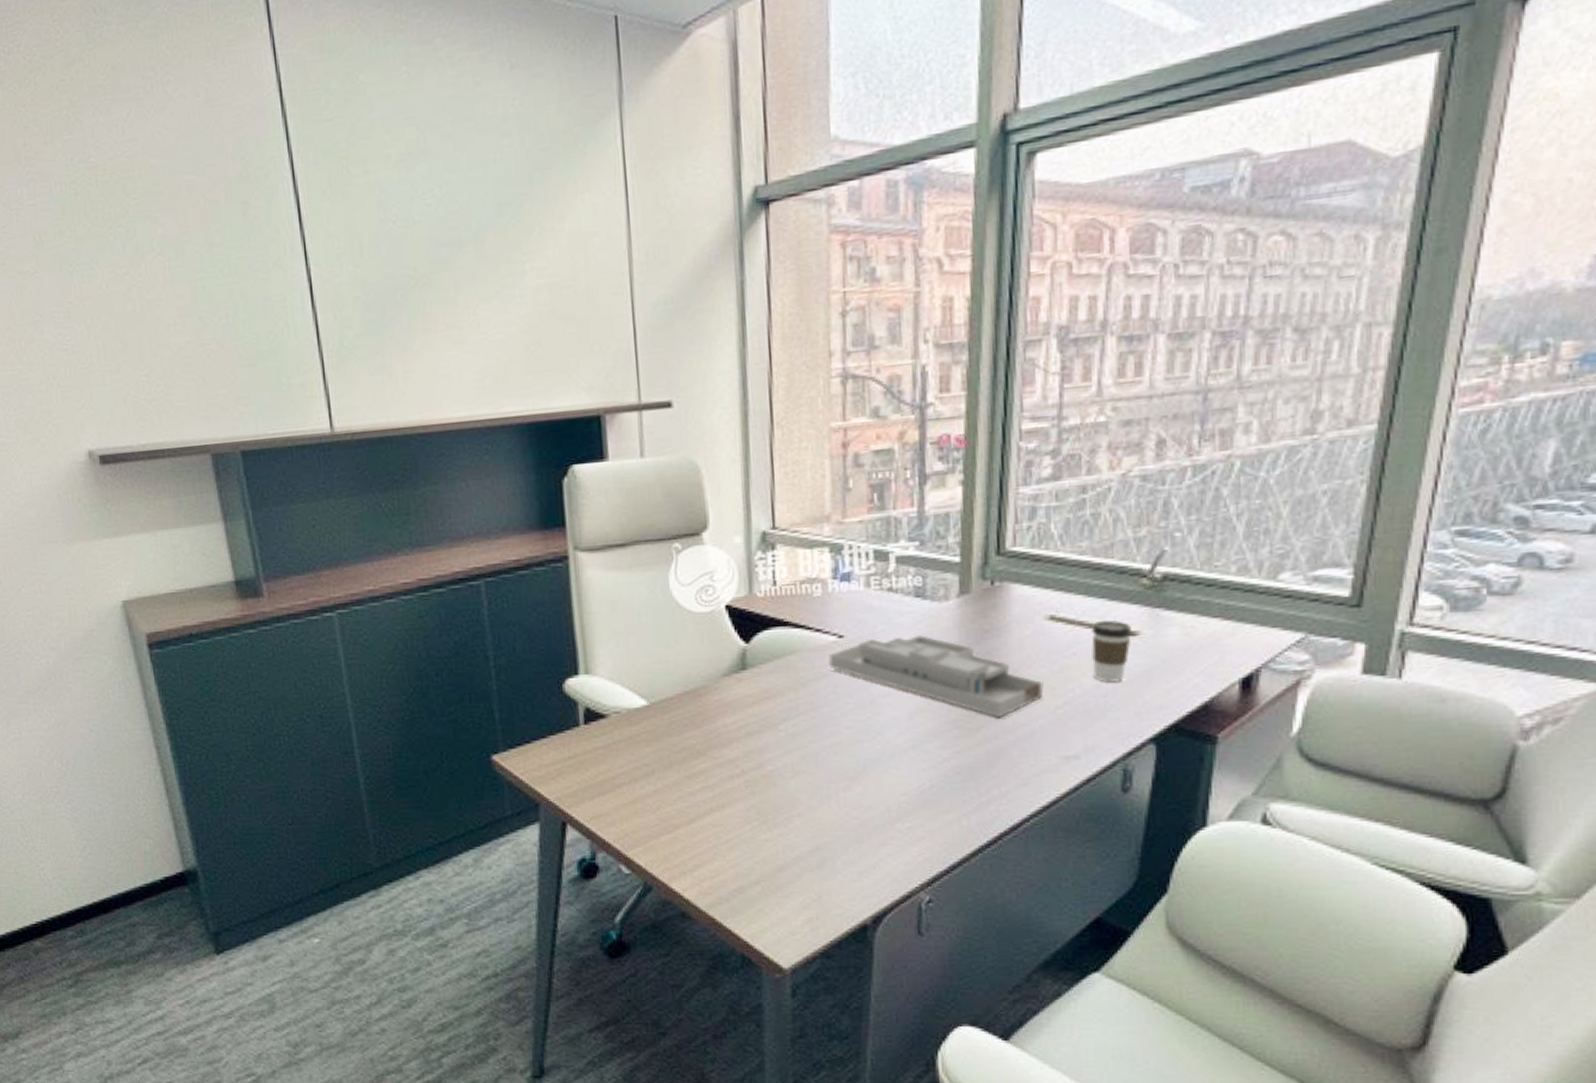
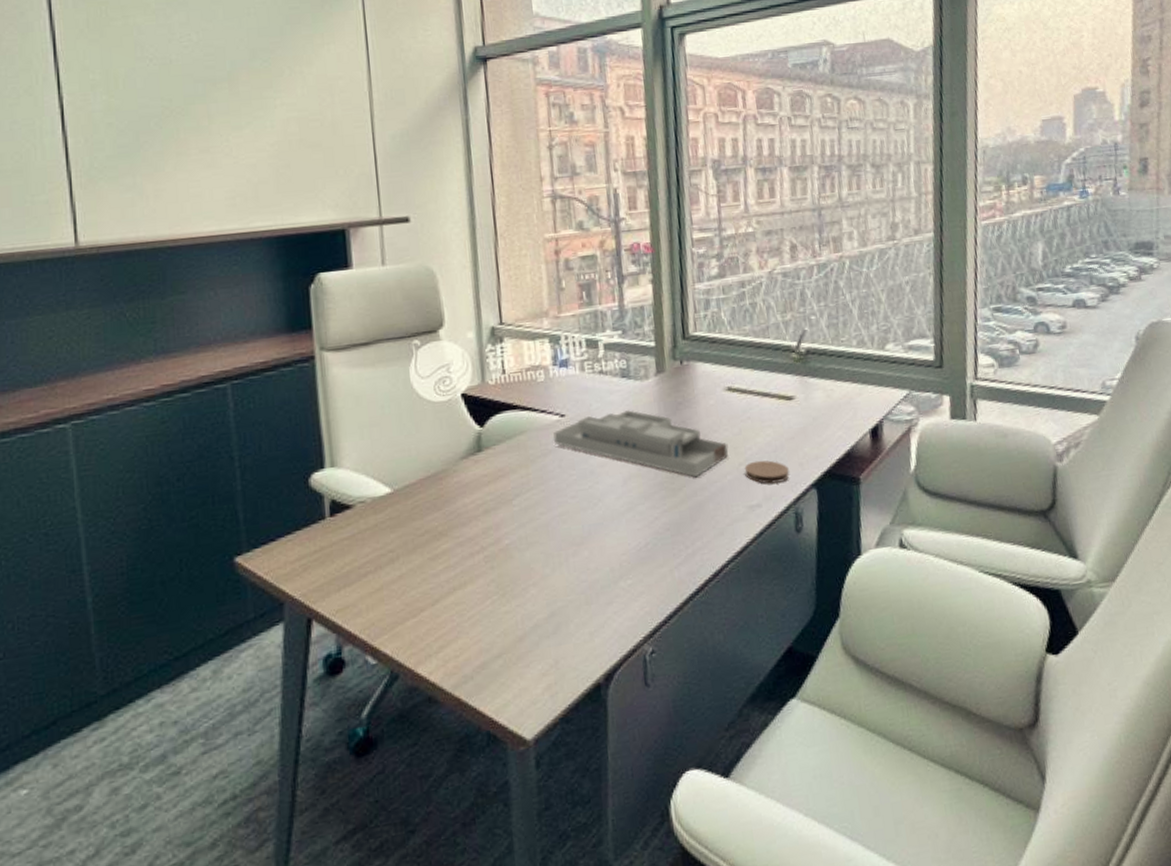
coaster: none [1062,705,1121,733] -> present [744,460,790,484]
coffee cup: present [1091,619,1133,683] -> none [759,388,790,440]

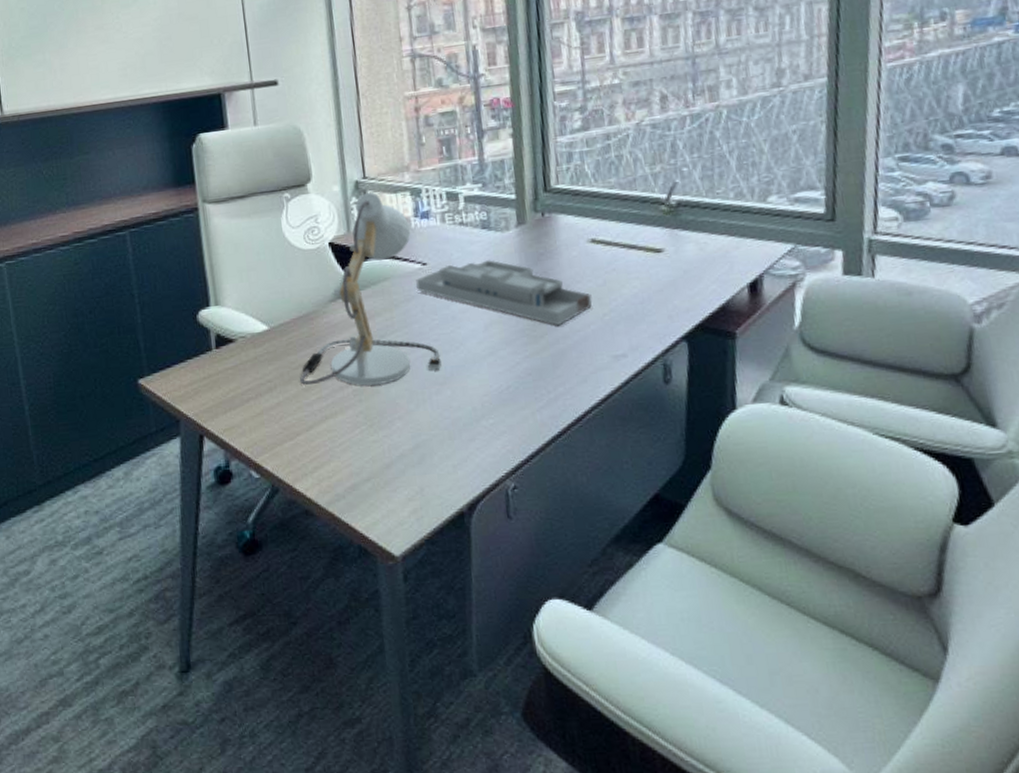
desk lamp: none [426,339,579,554] -> present [300,192,442,386]
coaster: present [744,460,790,484] -> none [609,311,658,335]

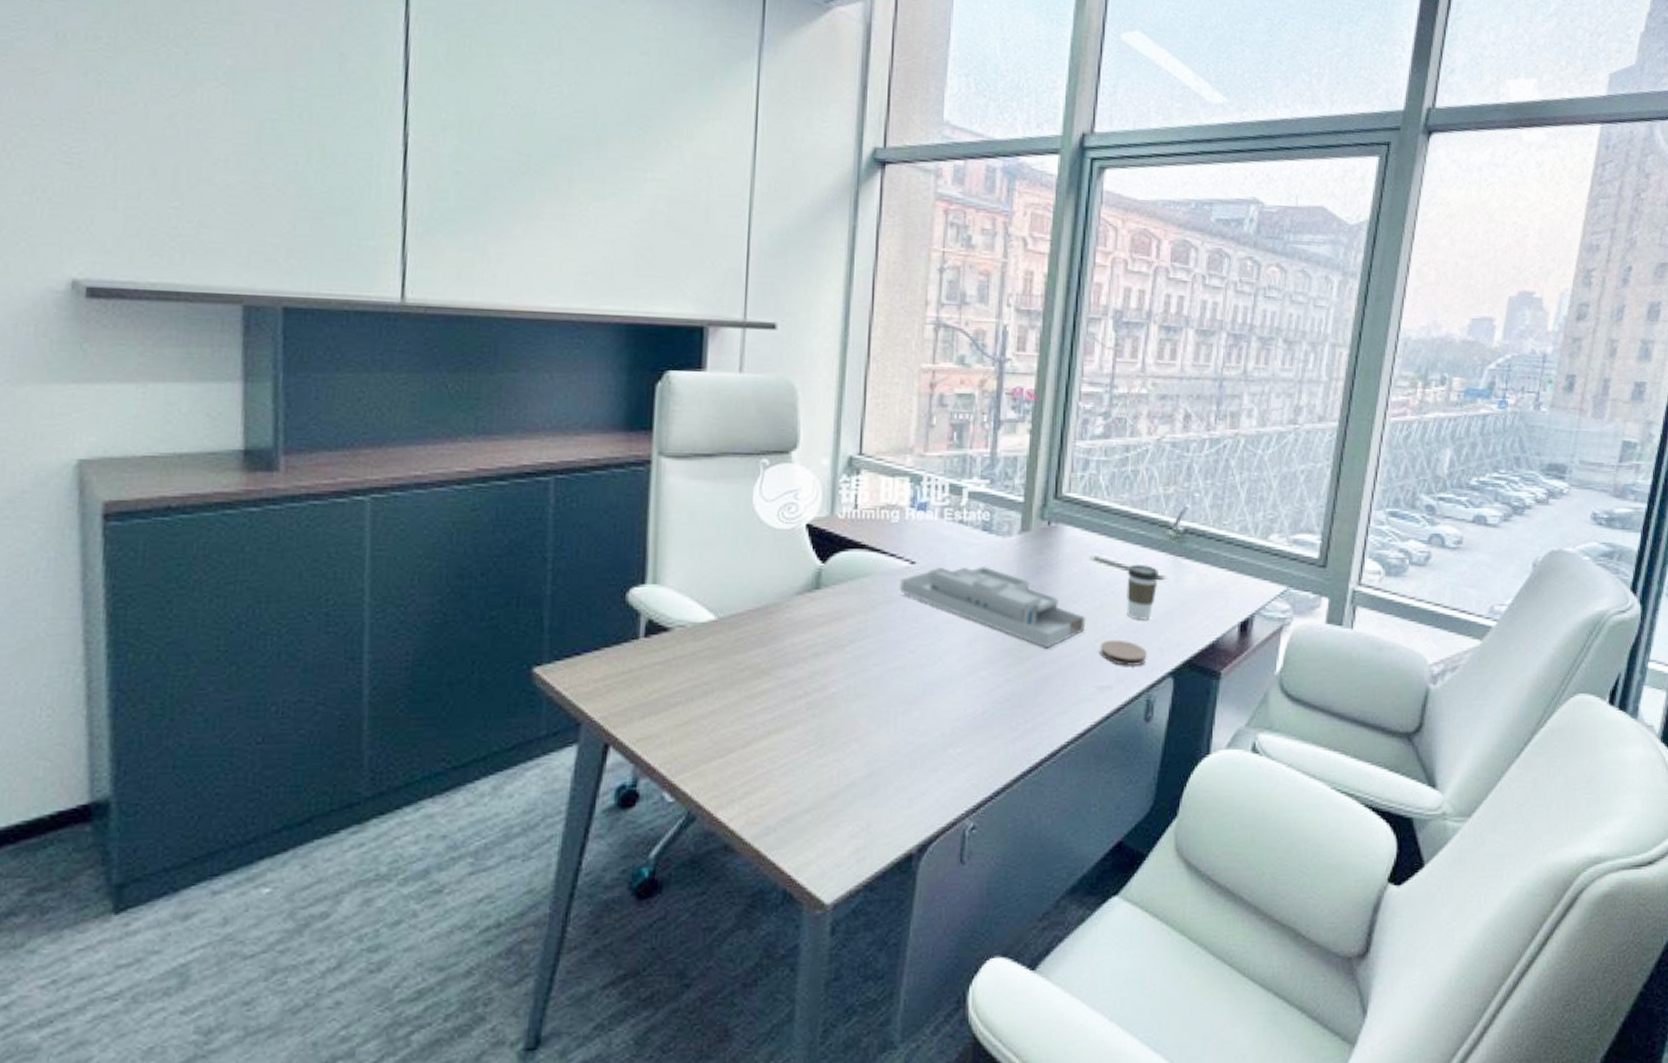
desk lamp: present [300,192,442,386] -> none [745,472,914,699]
coaster: none [609,311,658,335] -> present [1100,639,1147,666]
coffee cup: none [625,240,659,292] -> present [1127,564,1160,620]

